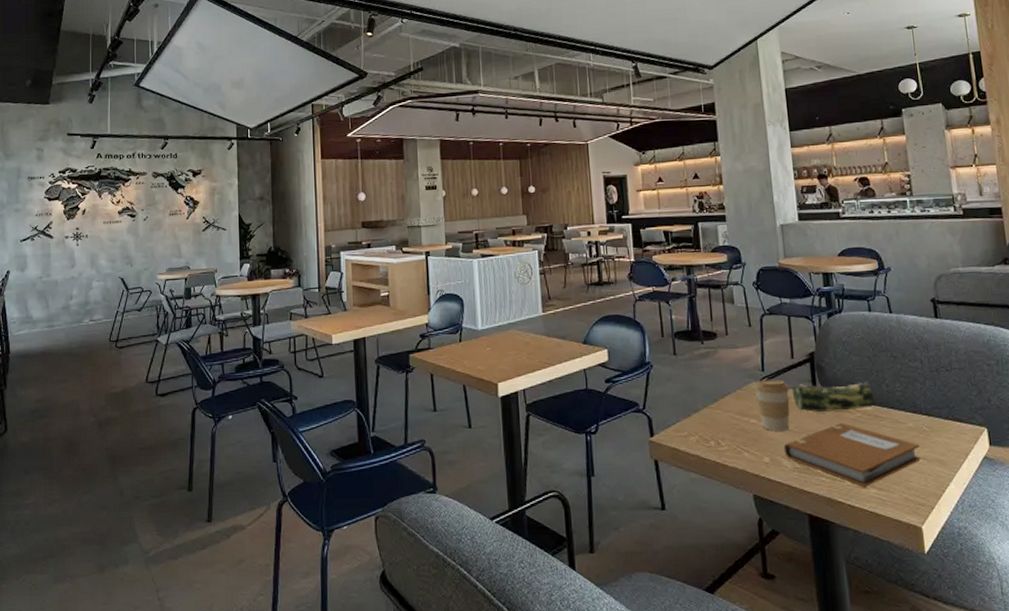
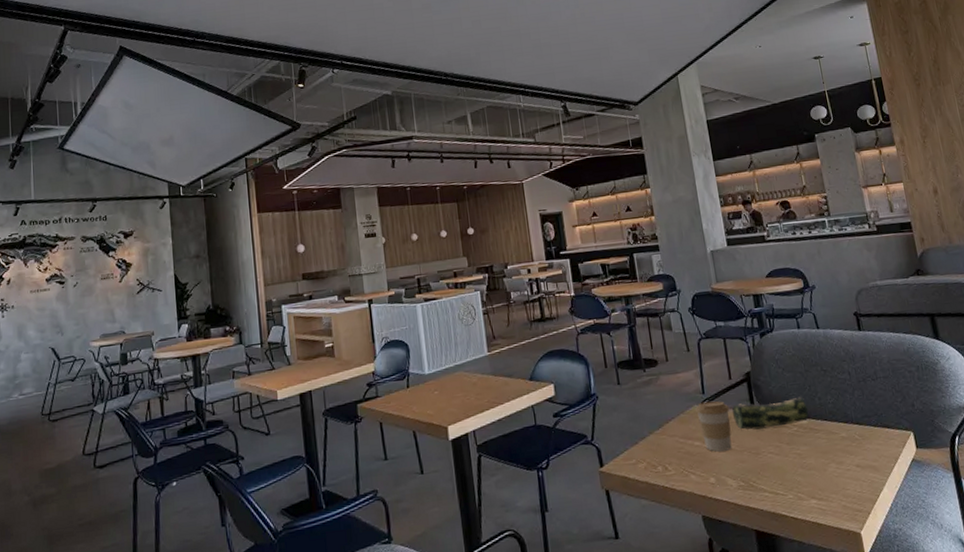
notebook: present [783,423,921,487] -> none [727,438,855,499]

